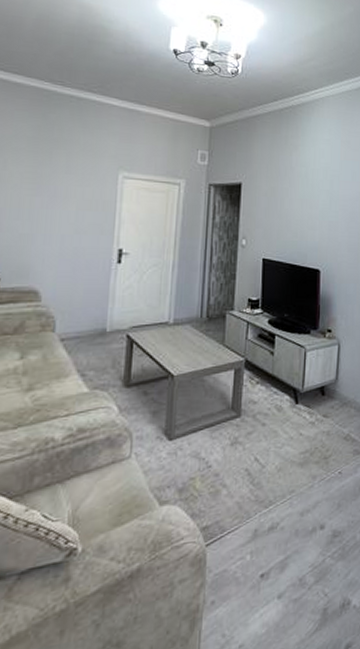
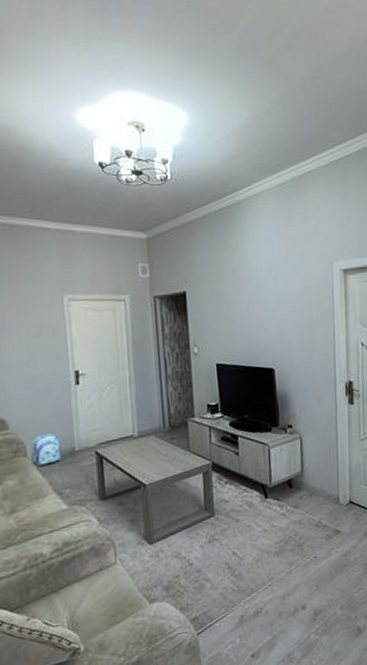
backpack: none [59,310,93,343] -> present [31,433,62,466]

